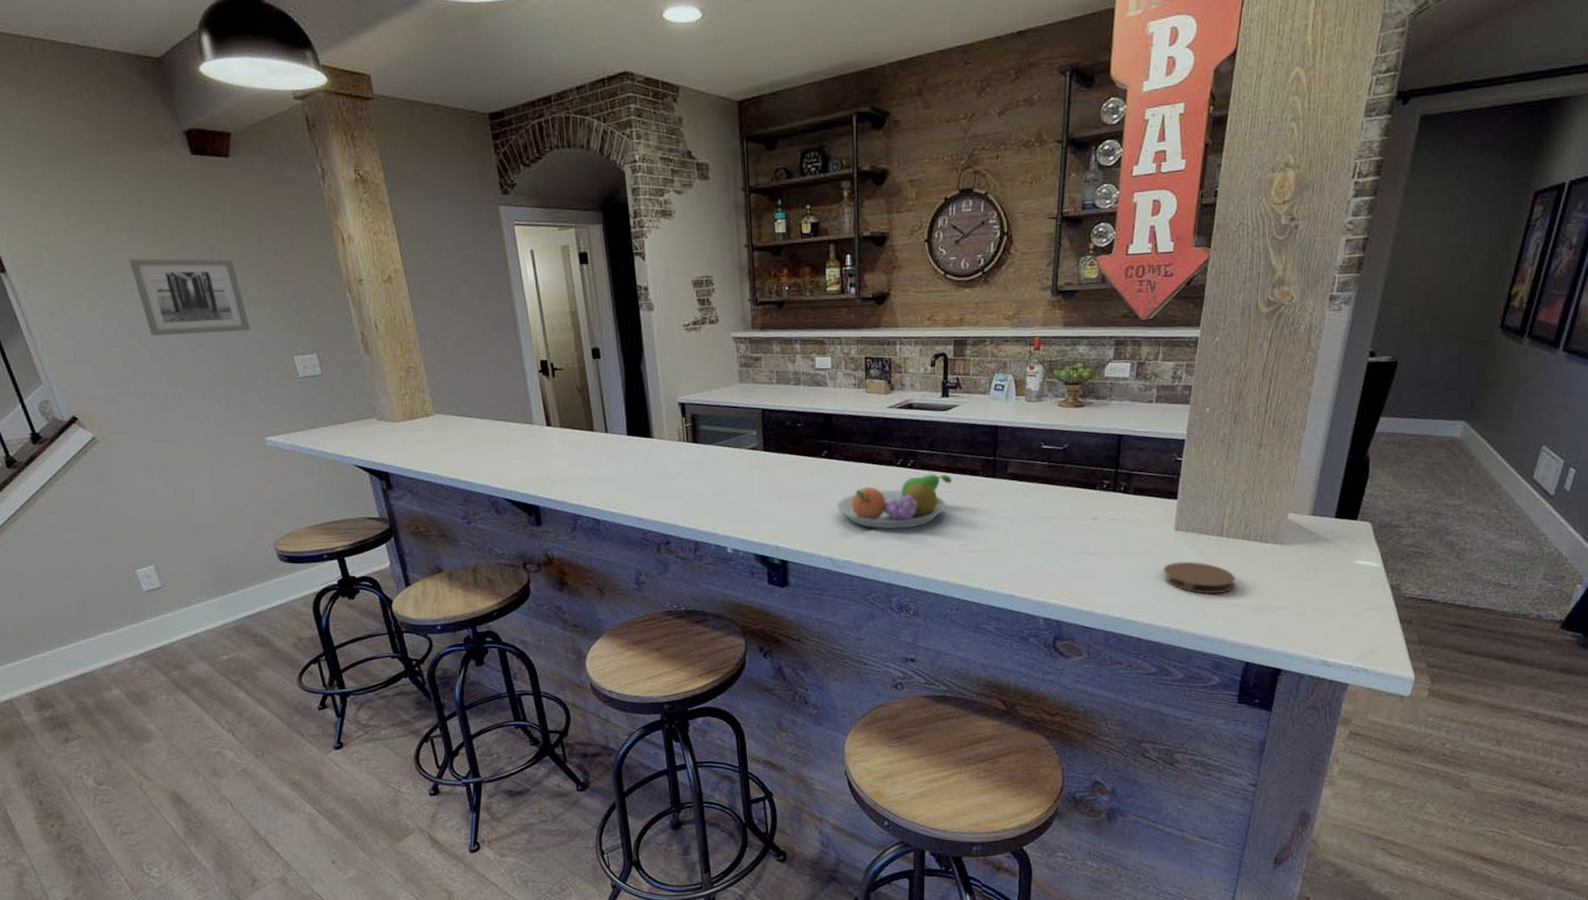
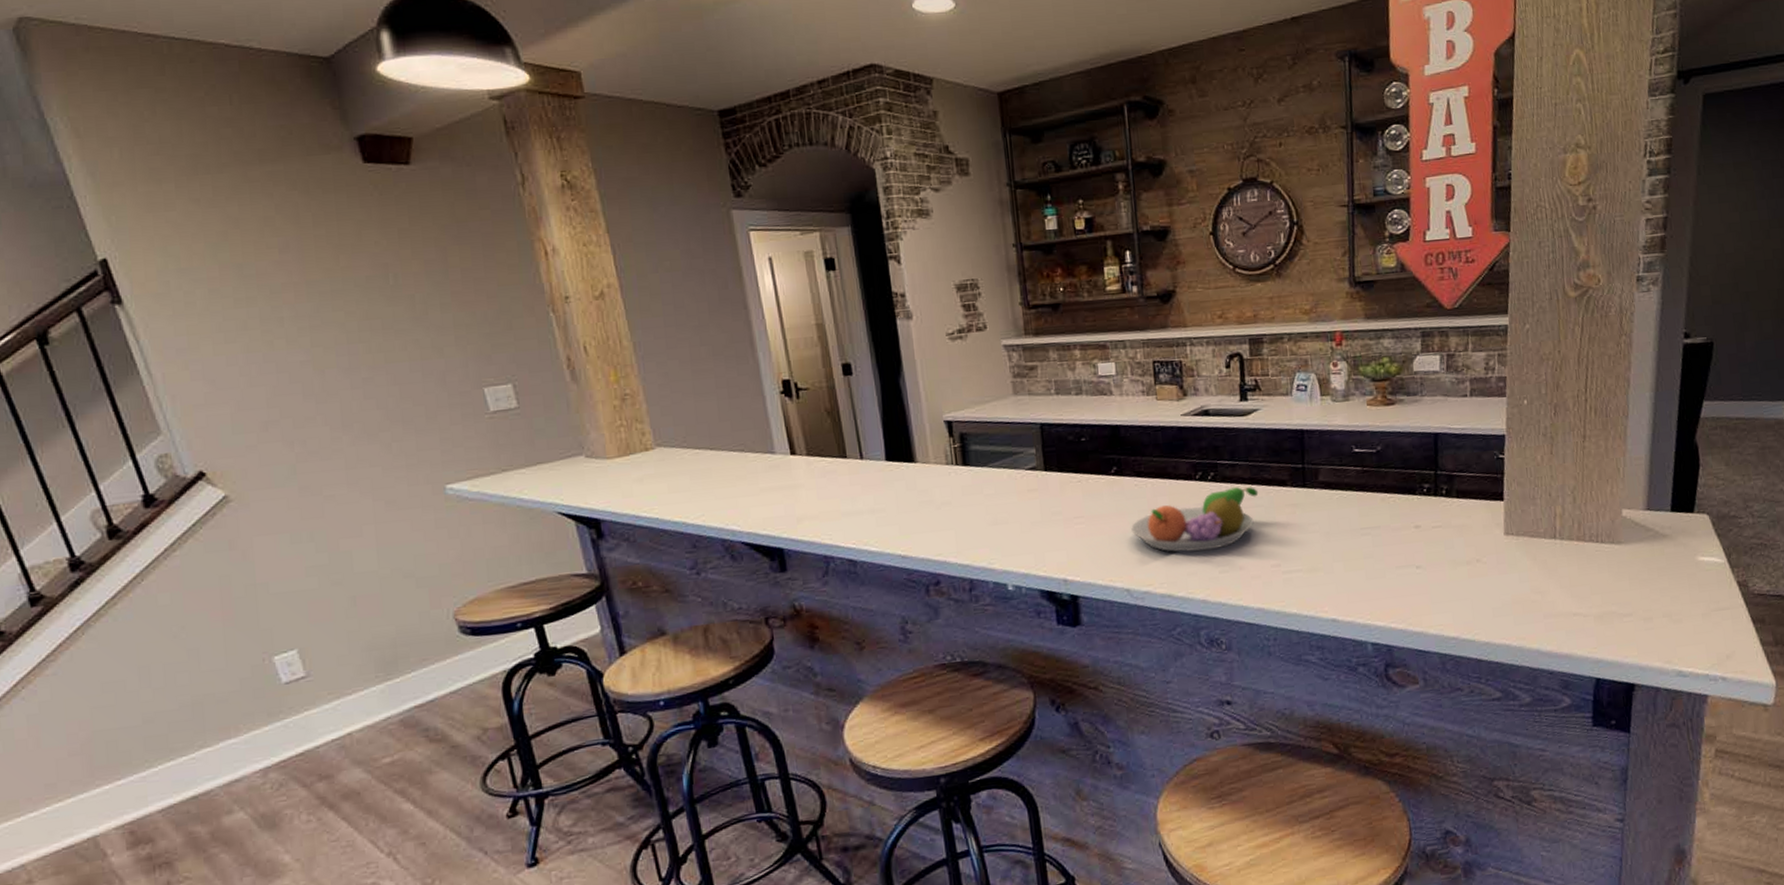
wall art: present [129,258,251,336] -> none [281,279,431,371]
coaster: present [1163,561,1235,595] -> none [1496,569,1575,604]

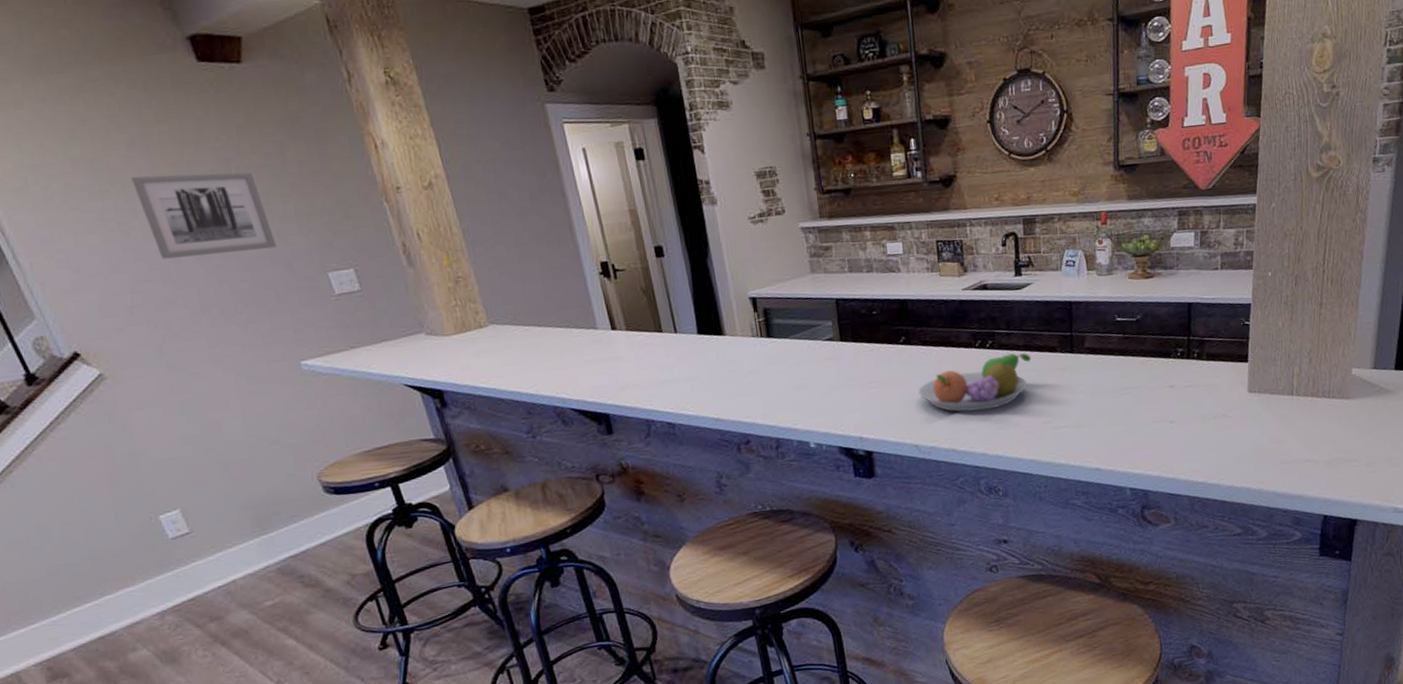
wall art: none [281,279,431,371] -> present [131,172,277,259]

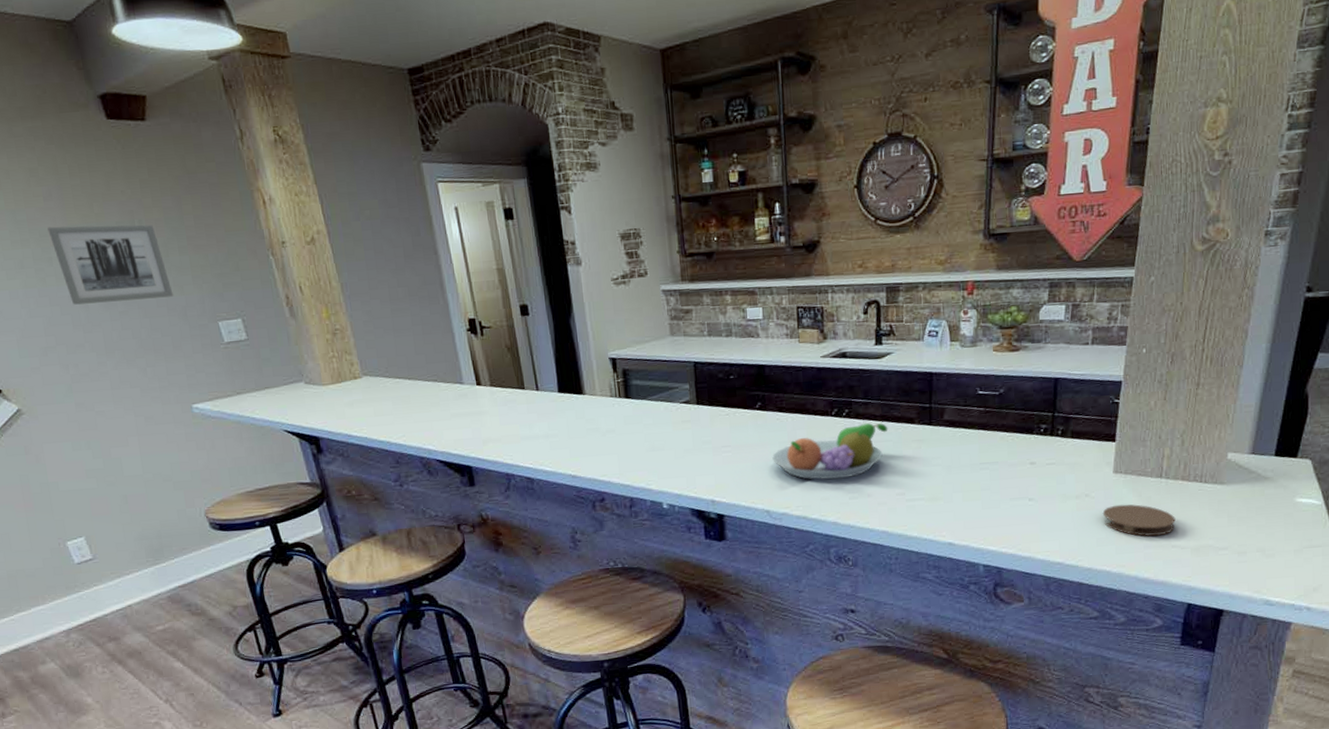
coaster: none [1240,422,1308,453] -> present [1102,504,1176,537]

